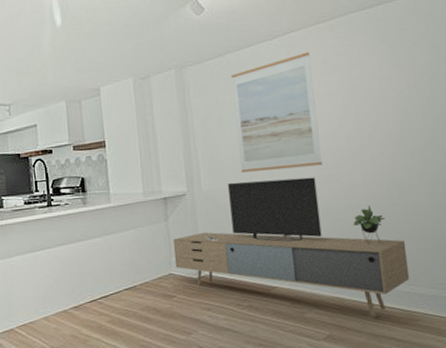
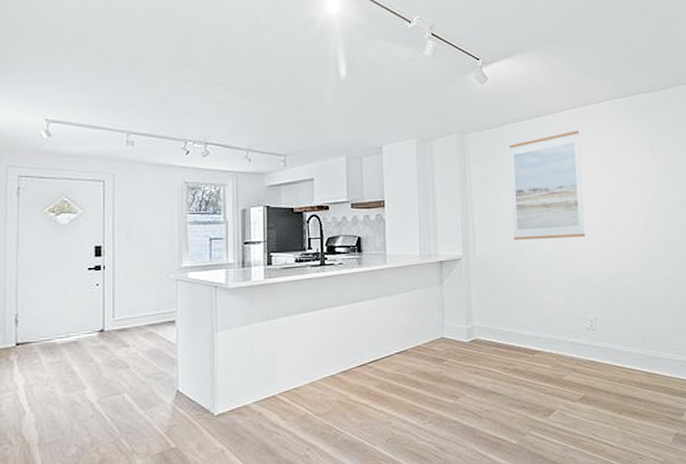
media console: present [172,177,410,317] -> none [446,247,652,379]

